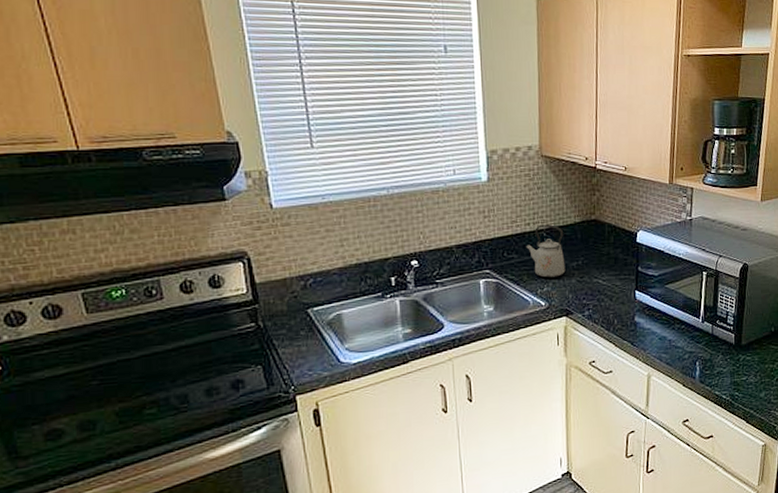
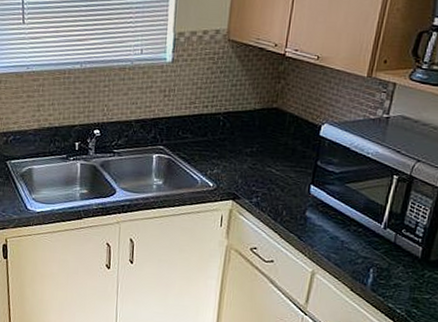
kettle: present [525,224,566,279] -> none [200,108,242,162]

